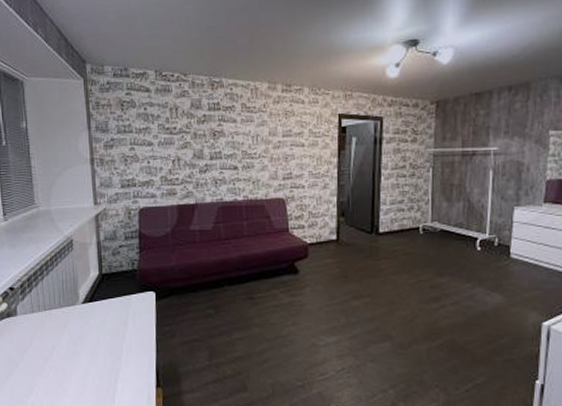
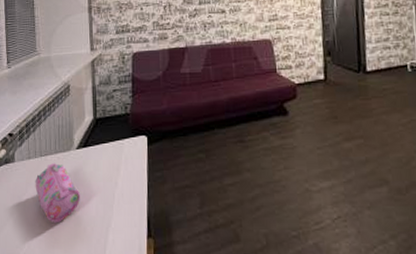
pencil case: none [40,317,88,373] -> present [35,163,81,222]

